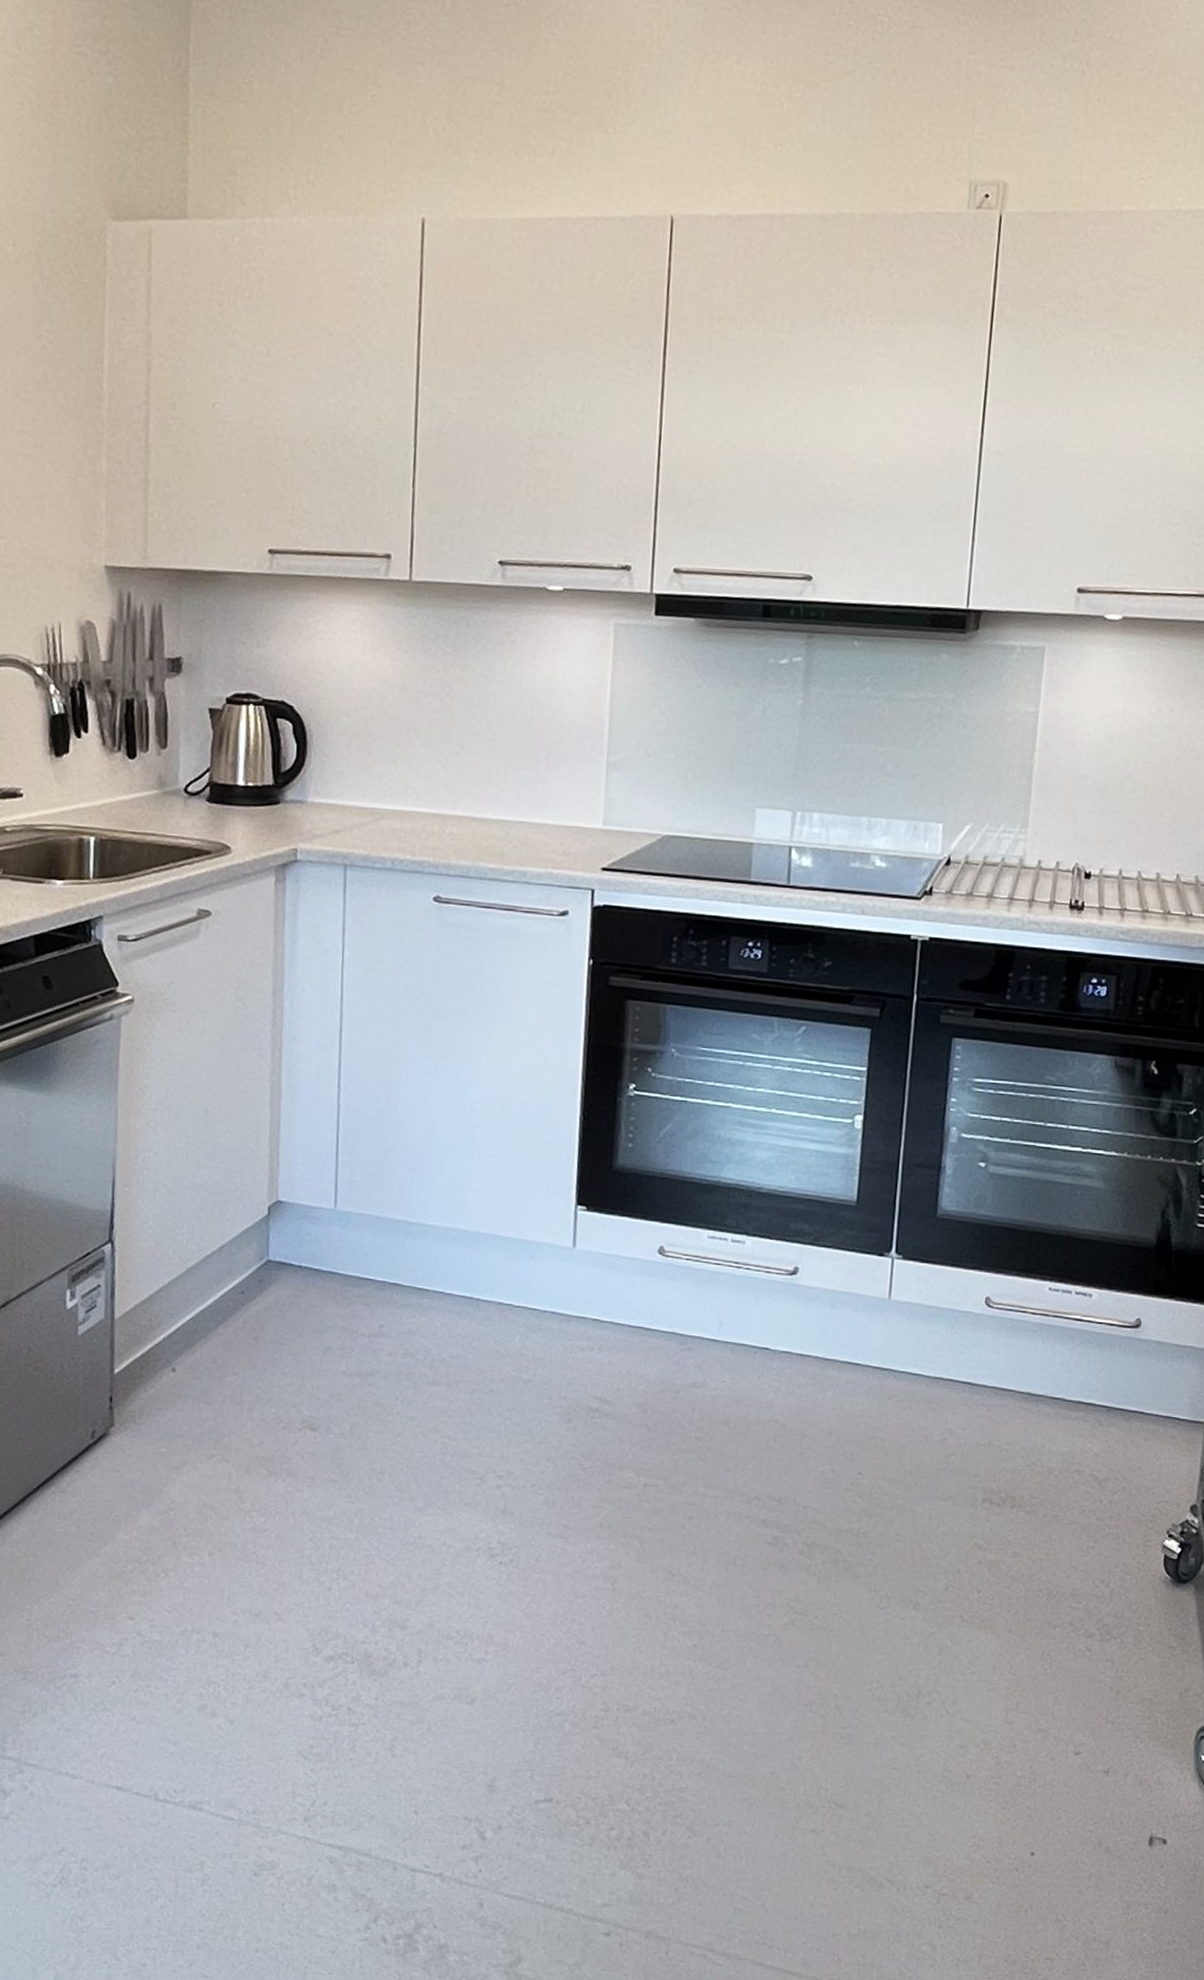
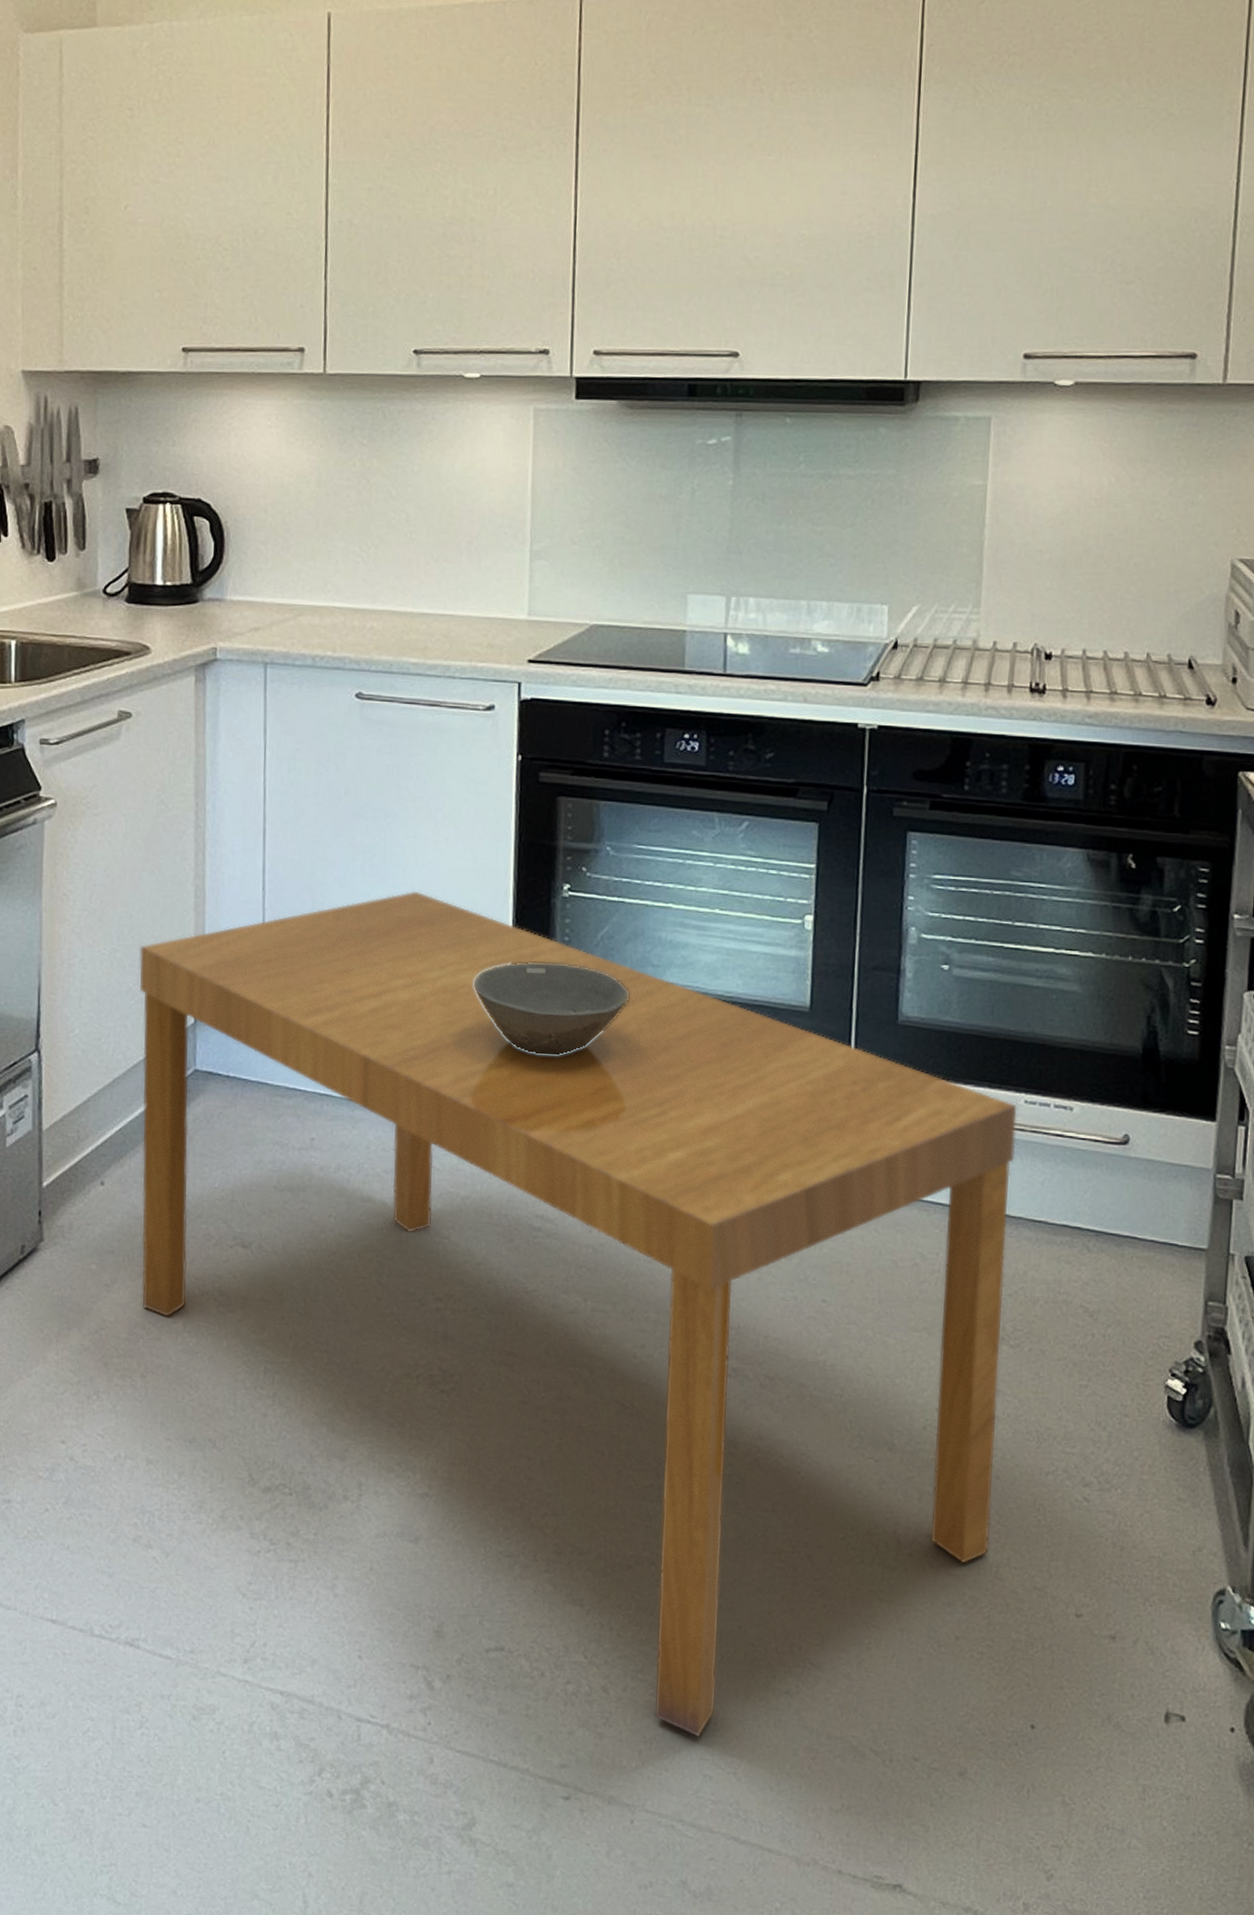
dining table: none [211,1089,1042,1874] -> present [139,891,1017,1737]
bowl: none [540,1158,689,1246] -> present [473,962,630,1055]

